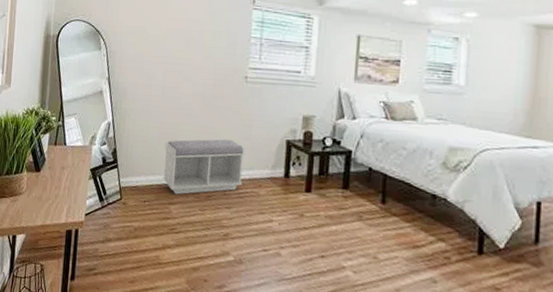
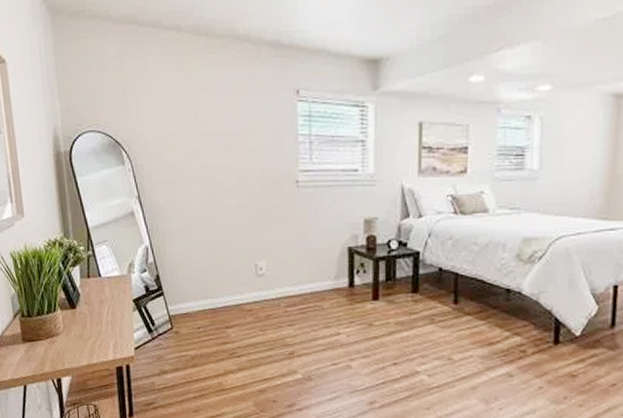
bench: present [163,139,245,195] -> none [214,252,304,317]

